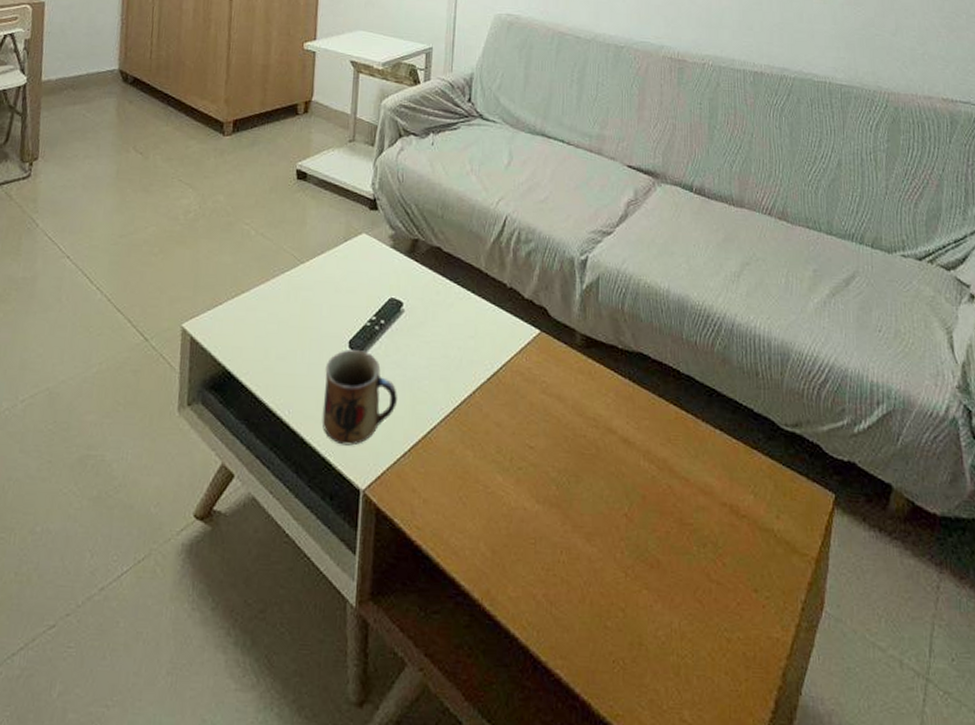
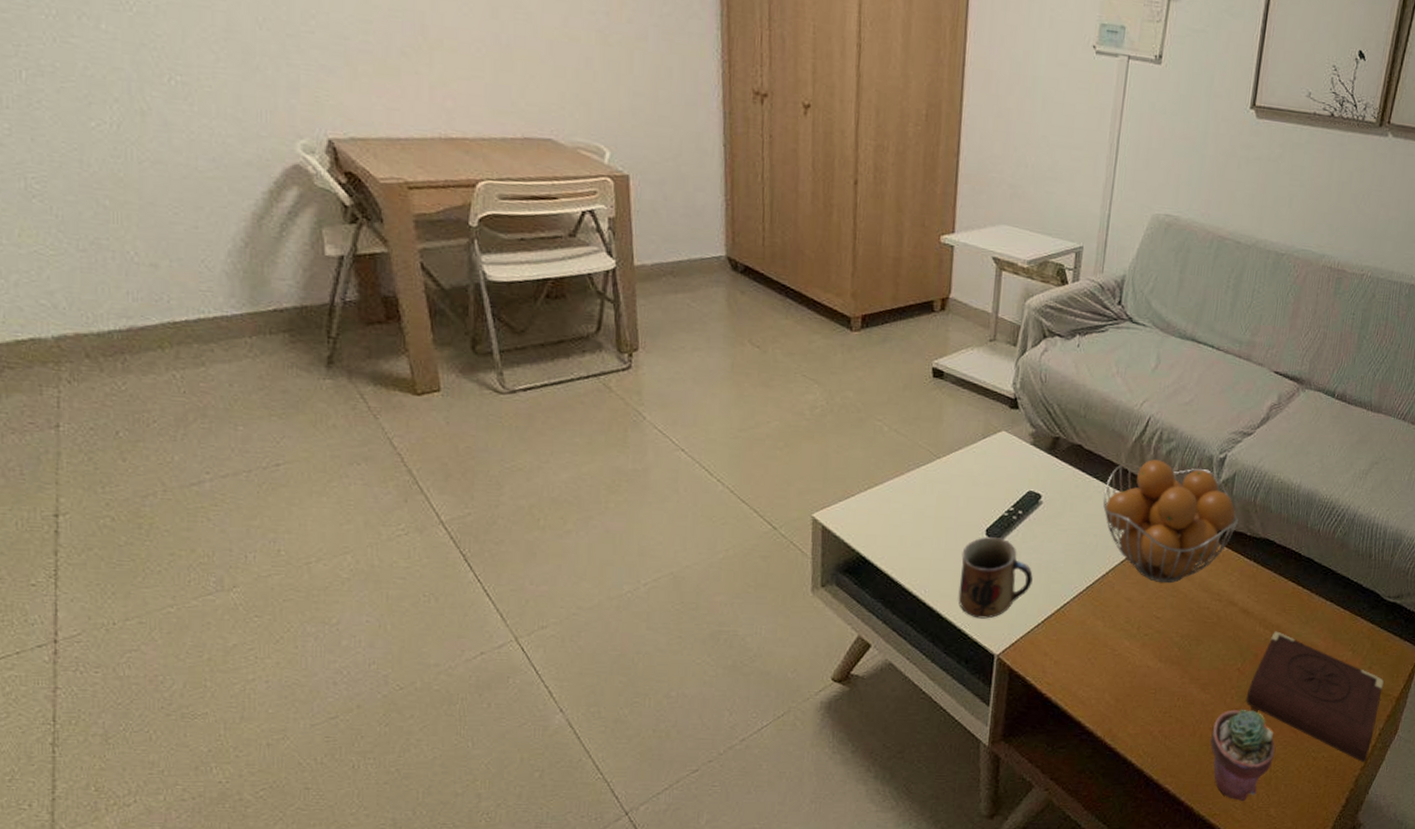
fruit basket: none [464,262,607,406] -> present [1102,460,1238,584]
potted succulent: none [602,567,679,699] -> present [1209,709,1275,802]
book: none [638,466,797,650] -> present [1245,631,1384,763]

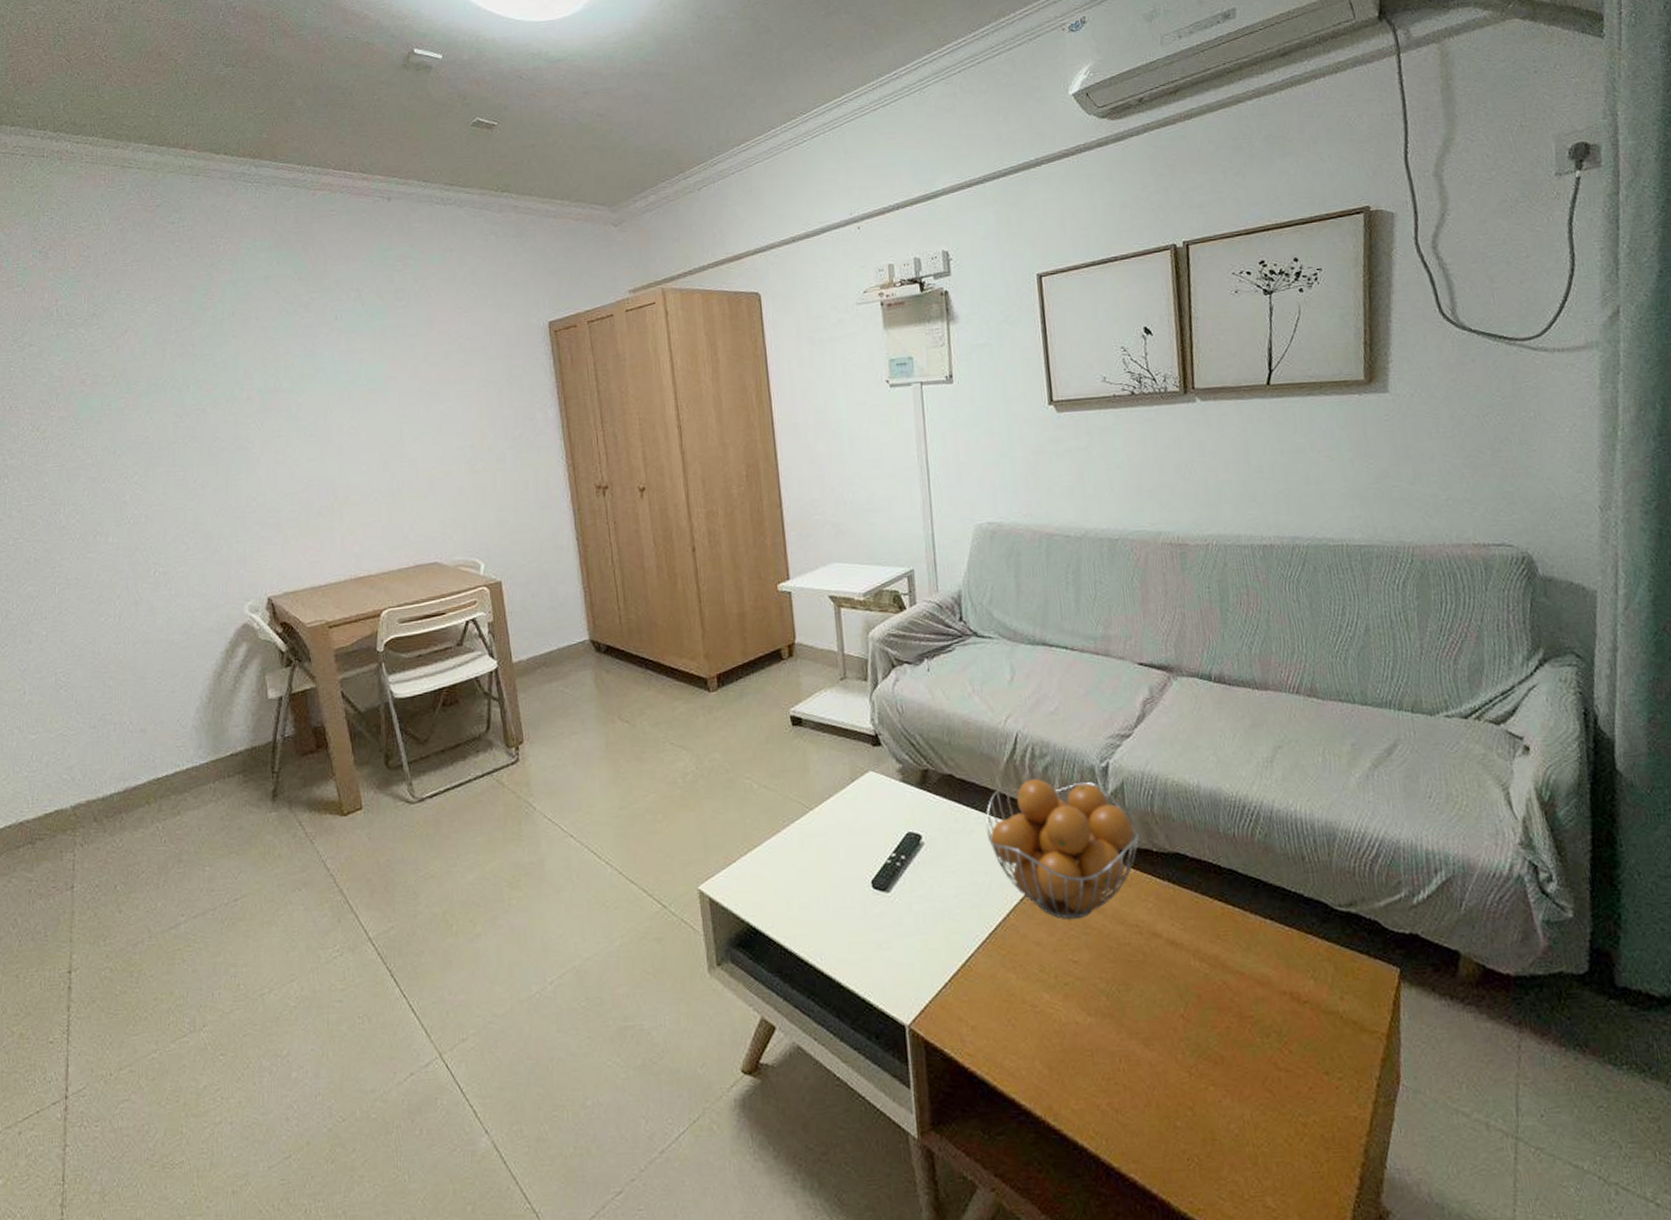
mug: present [958,536,1033,619] -> none [851,888,930,984]
potted succulent: present [1209,709,1275,802] -> none [1169,1066,1253,1190]
book: present [1245,631,1384,763] -> none [1199,963,1372,1126]

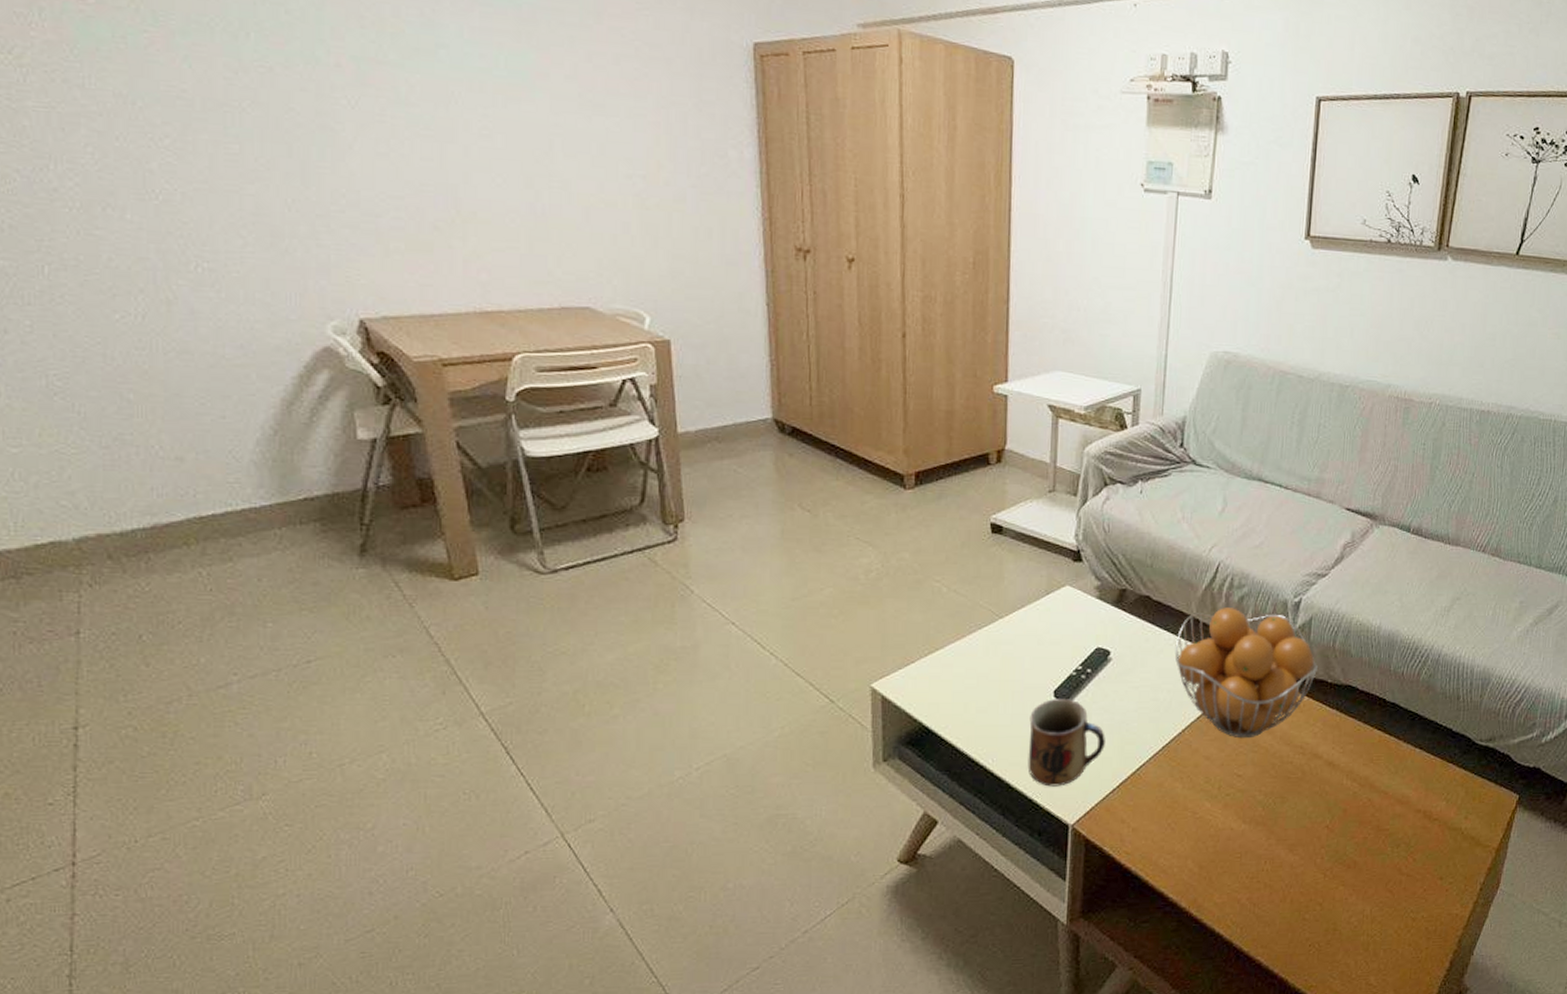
mug: none [851,888,930,984] -> present [1027,698,1105,787]

